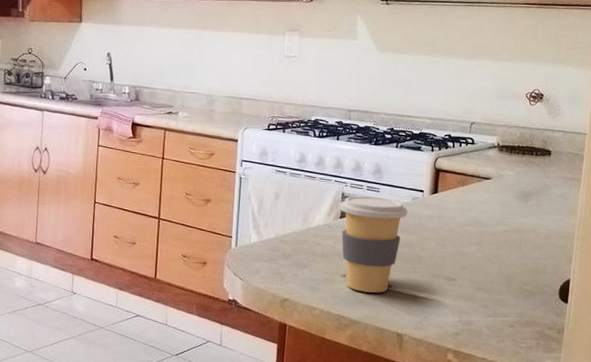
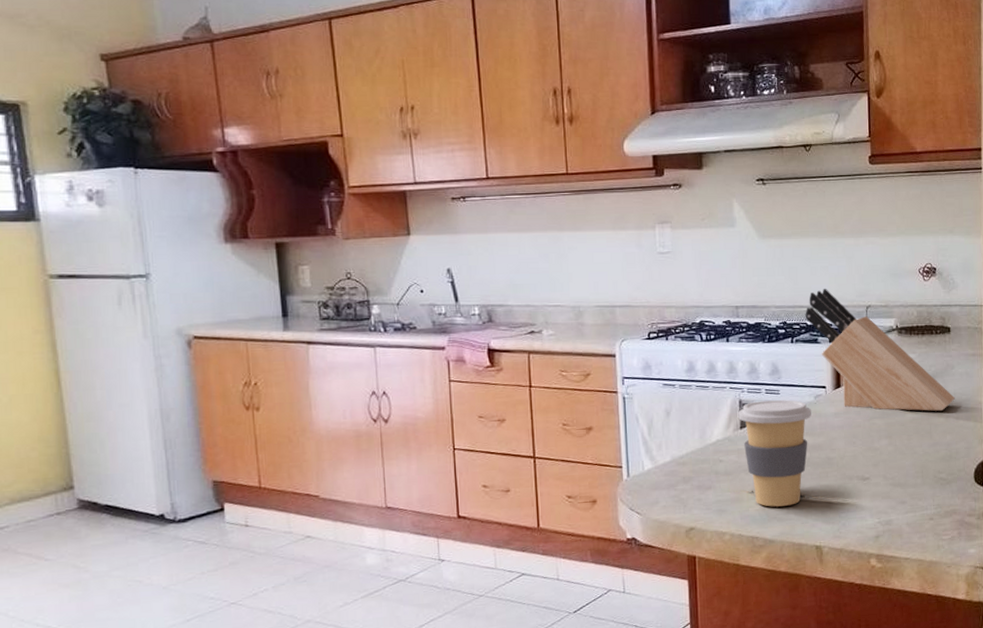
knife block: none [411,103,548,227] -> present [805,289,955,411]

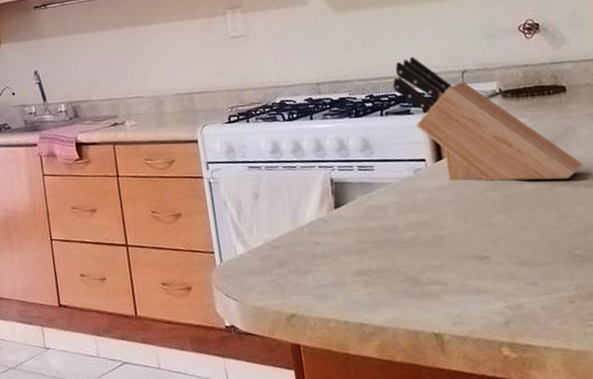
coffee cup: present [738,400,811,507] -> none [330,175,413,291]

